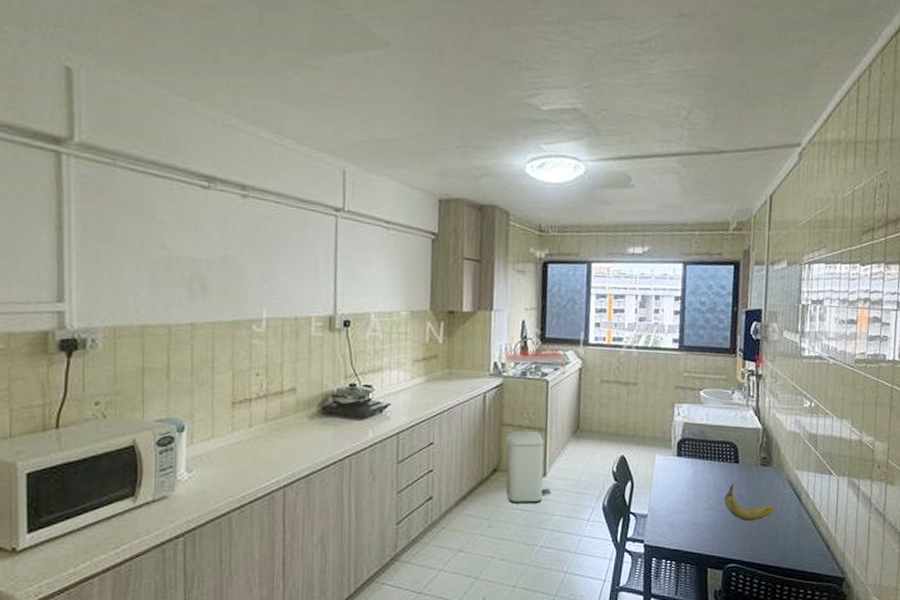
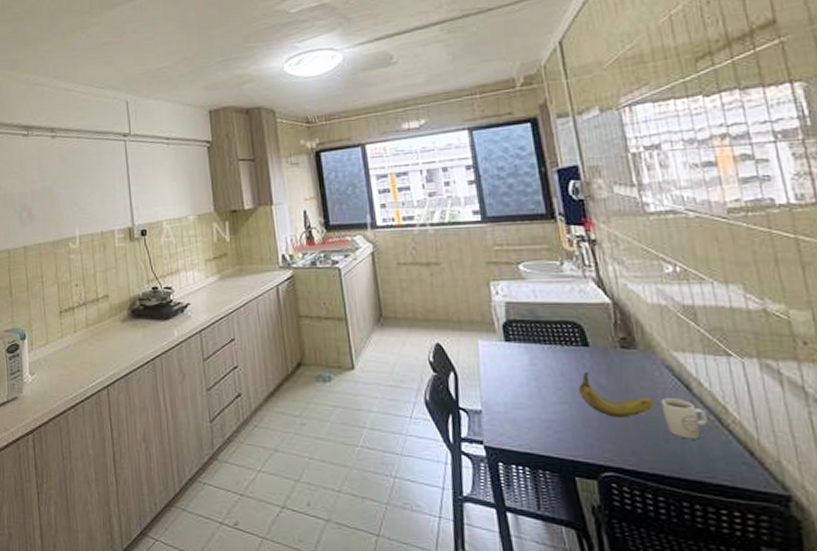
pedal bin: present [505,430,552,504] -> none [305,322,363,400]
mug: none [778,506,807,538] -> present [660,398,708,439]

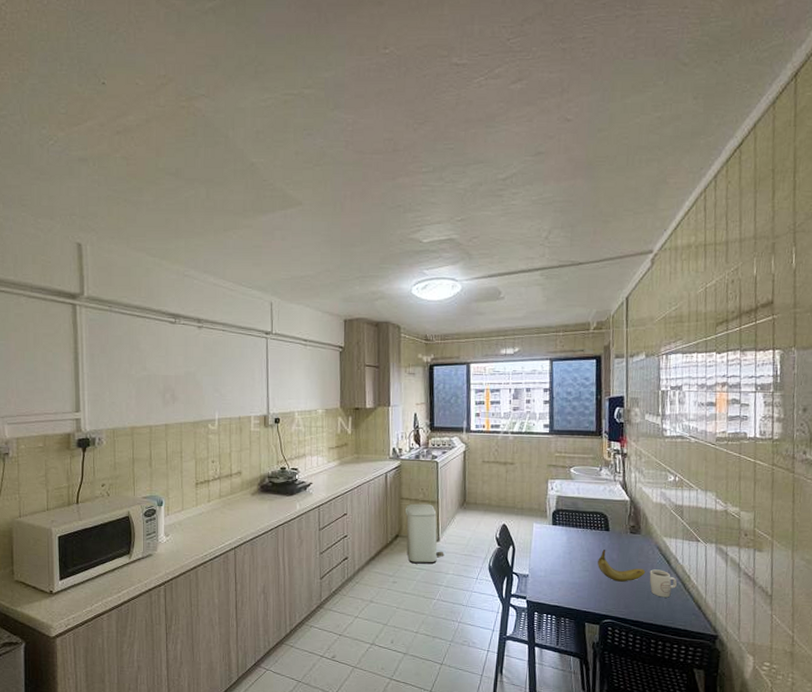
dish rack: present [291,235,358,268] -> none [401,436,453,459]
pedal bin: none [305,322,363,400] -> present [404,503,444,564]

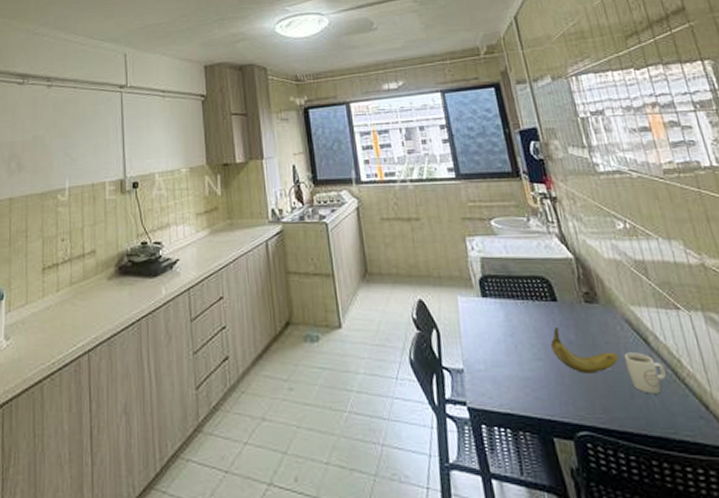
pedal bin: present [404,503,444,564] -> none [293,278,350,361]

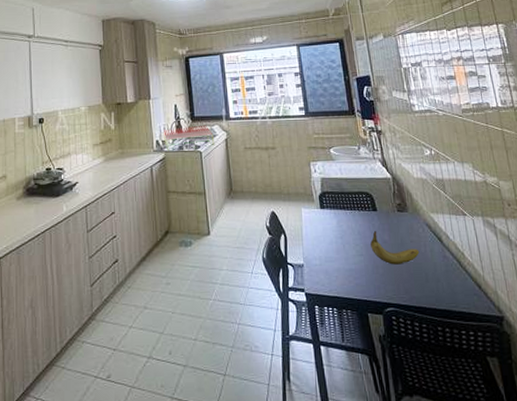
dish rack: none [280,190,344,222] -> present [164,125,215,151]
mug: present [623,352,666,394] -> none [423,248,453,279]

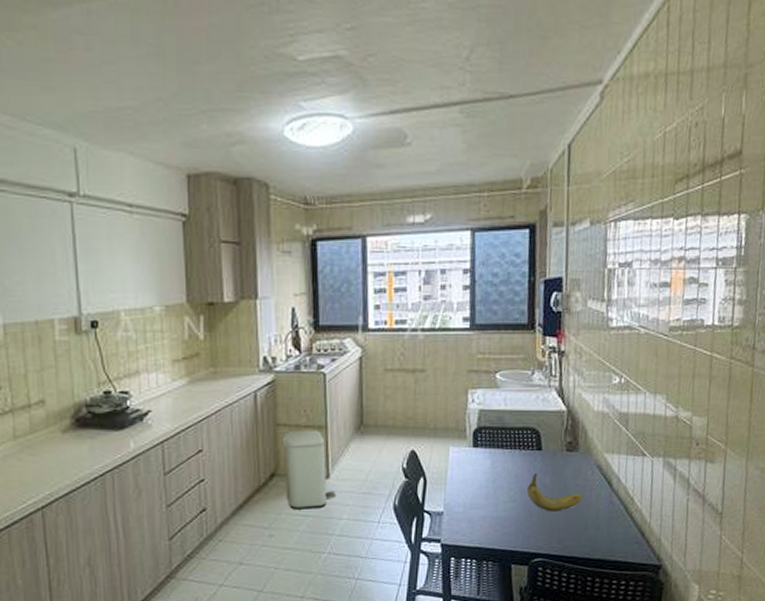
dish rack: present [164,125,215,151] -> none [274,337,345,372]
pedal bin: none [172,196,217,262] -> present [282,430,336,510]

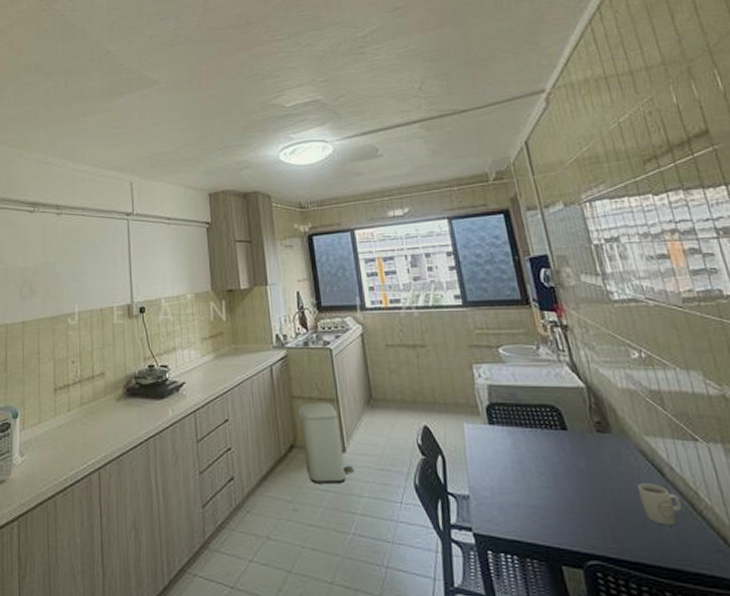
fruit: present [527,474,584,512] -> none [560,457,632,503]
mug: none [587,493,619,526] -> present [637,483,682,526]

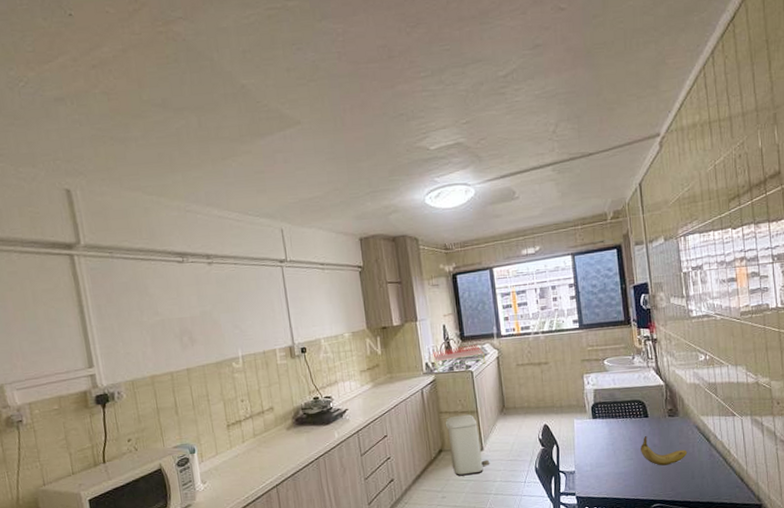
dish rack: none [284,316,348,348] -> present [433,344,486,373]
fruit: none [560,457,632,503] -> present [641,436,688,466]
mug: present [637,483,682,526] -> none [691,448,718,475]

